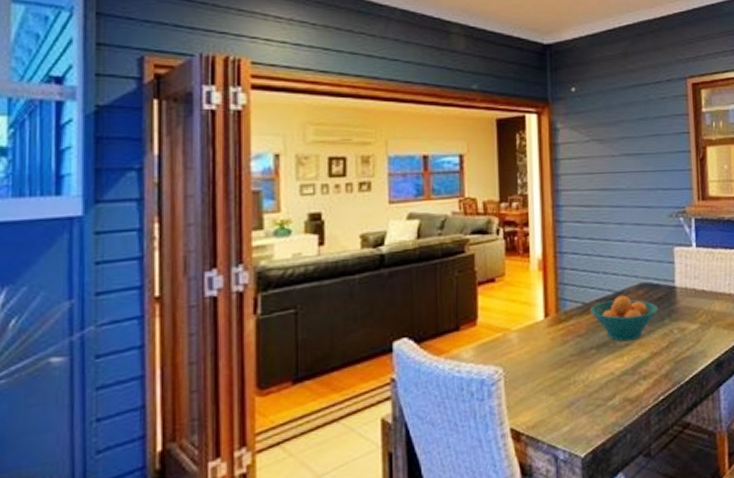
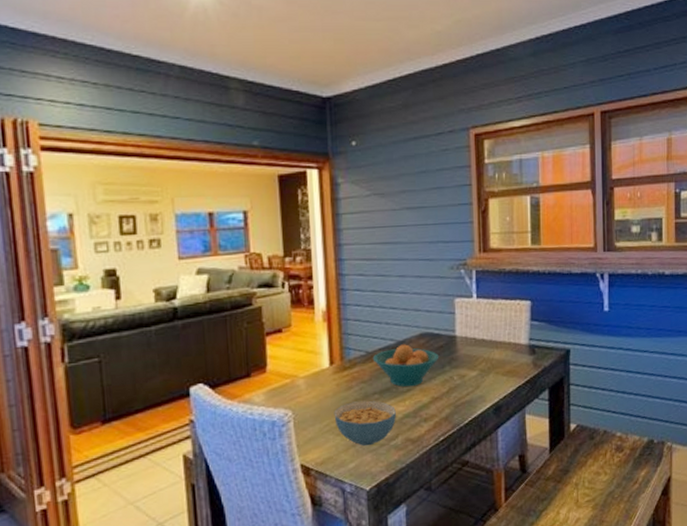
cereal bowl: none [547,356,614,407] -> present [334,400,396,446]

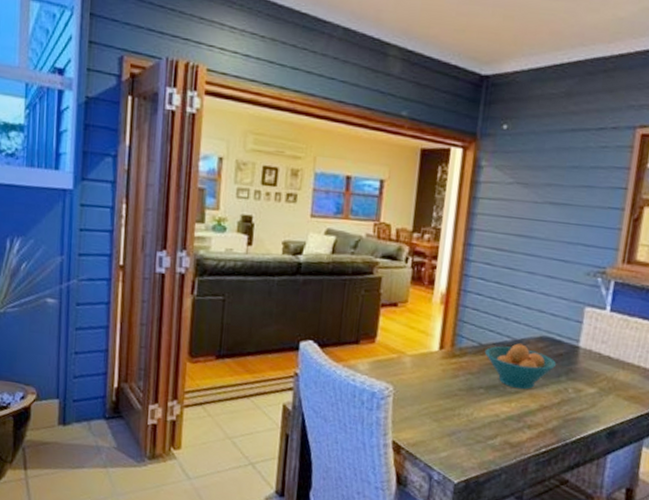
cereal bowl: present [334,400,396,446] -> none [434,391,500,439]

